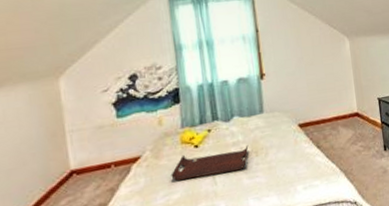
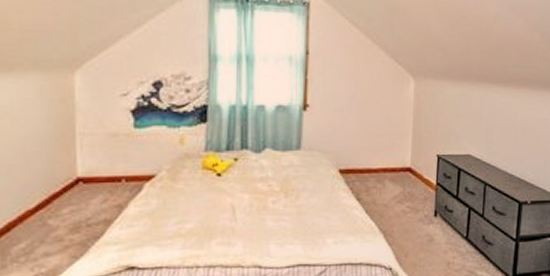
serving tray: present [171,145,249,181] -> none [186,181,278,210]

